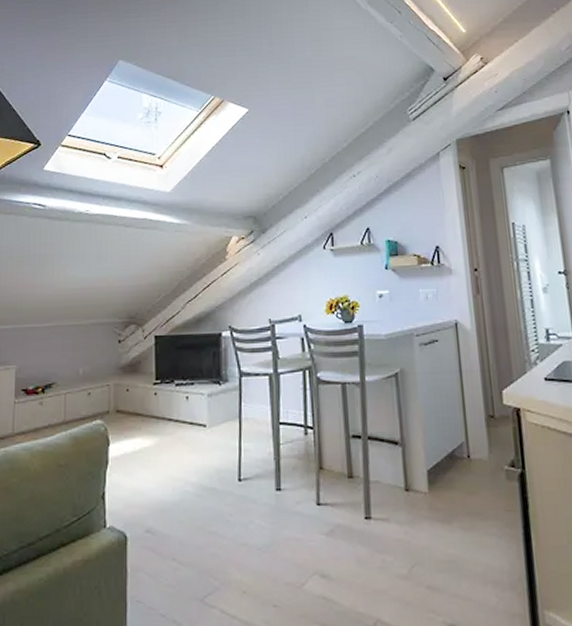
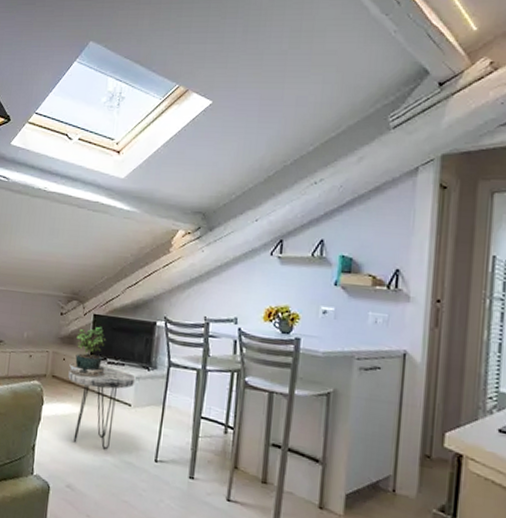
potted plant: none [134,347,174,407] -> present [69,326,107,379]
side table: none [134,390,208,481] -> present [68,368,136,450]

